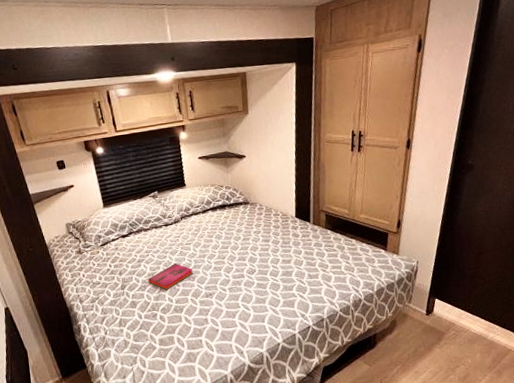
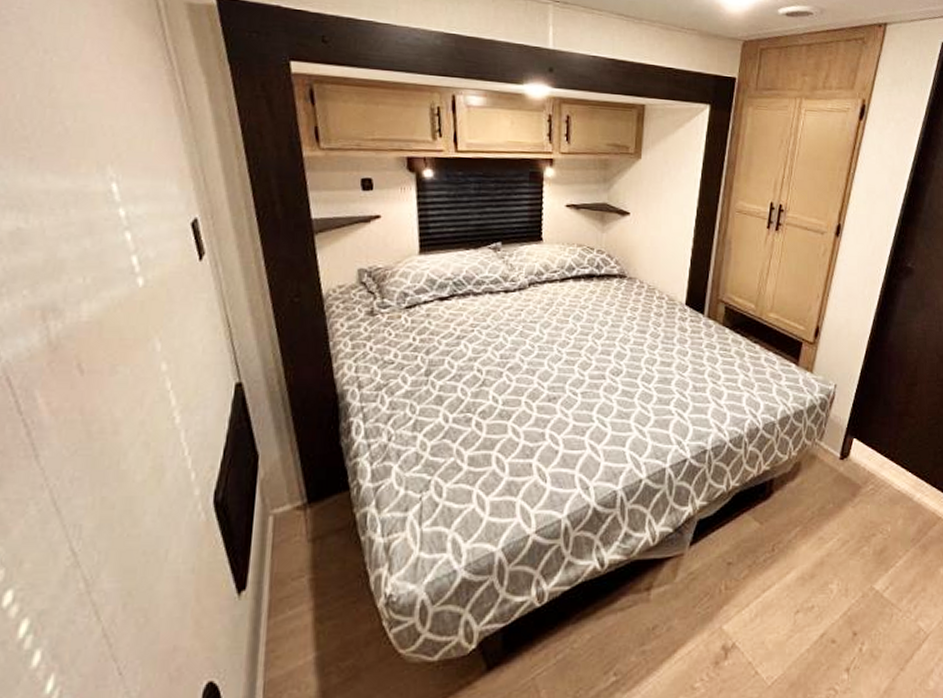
hardback book: present [148,263,193,290] -> none [468,346,534,385]

